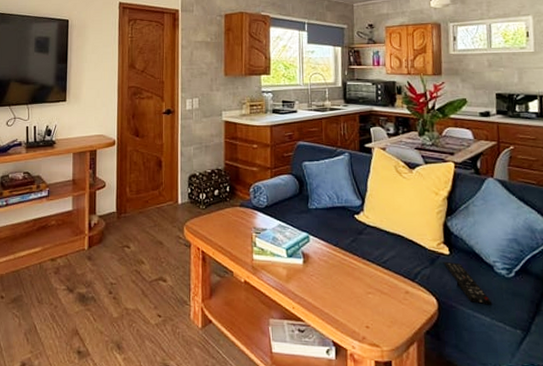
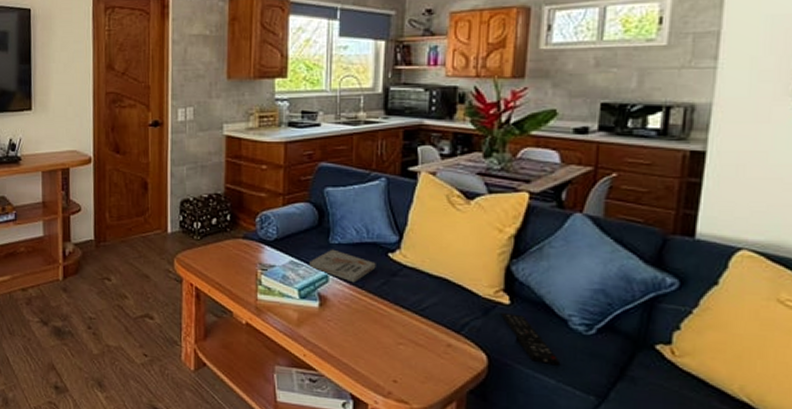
book: none [294,213,346,241] -> present [309,249,376,283]

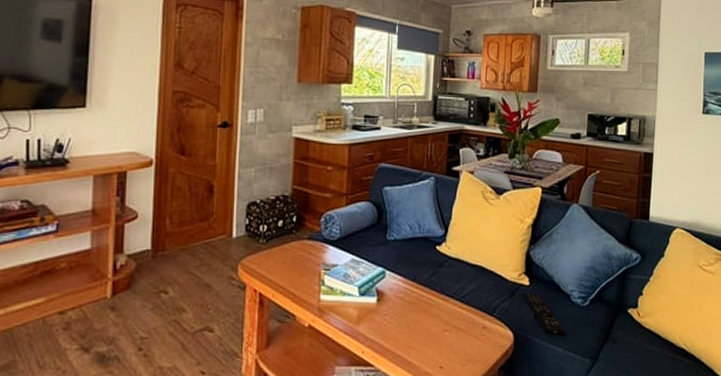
book: present [309,249,376,283] -> none [369,245,426,276]

